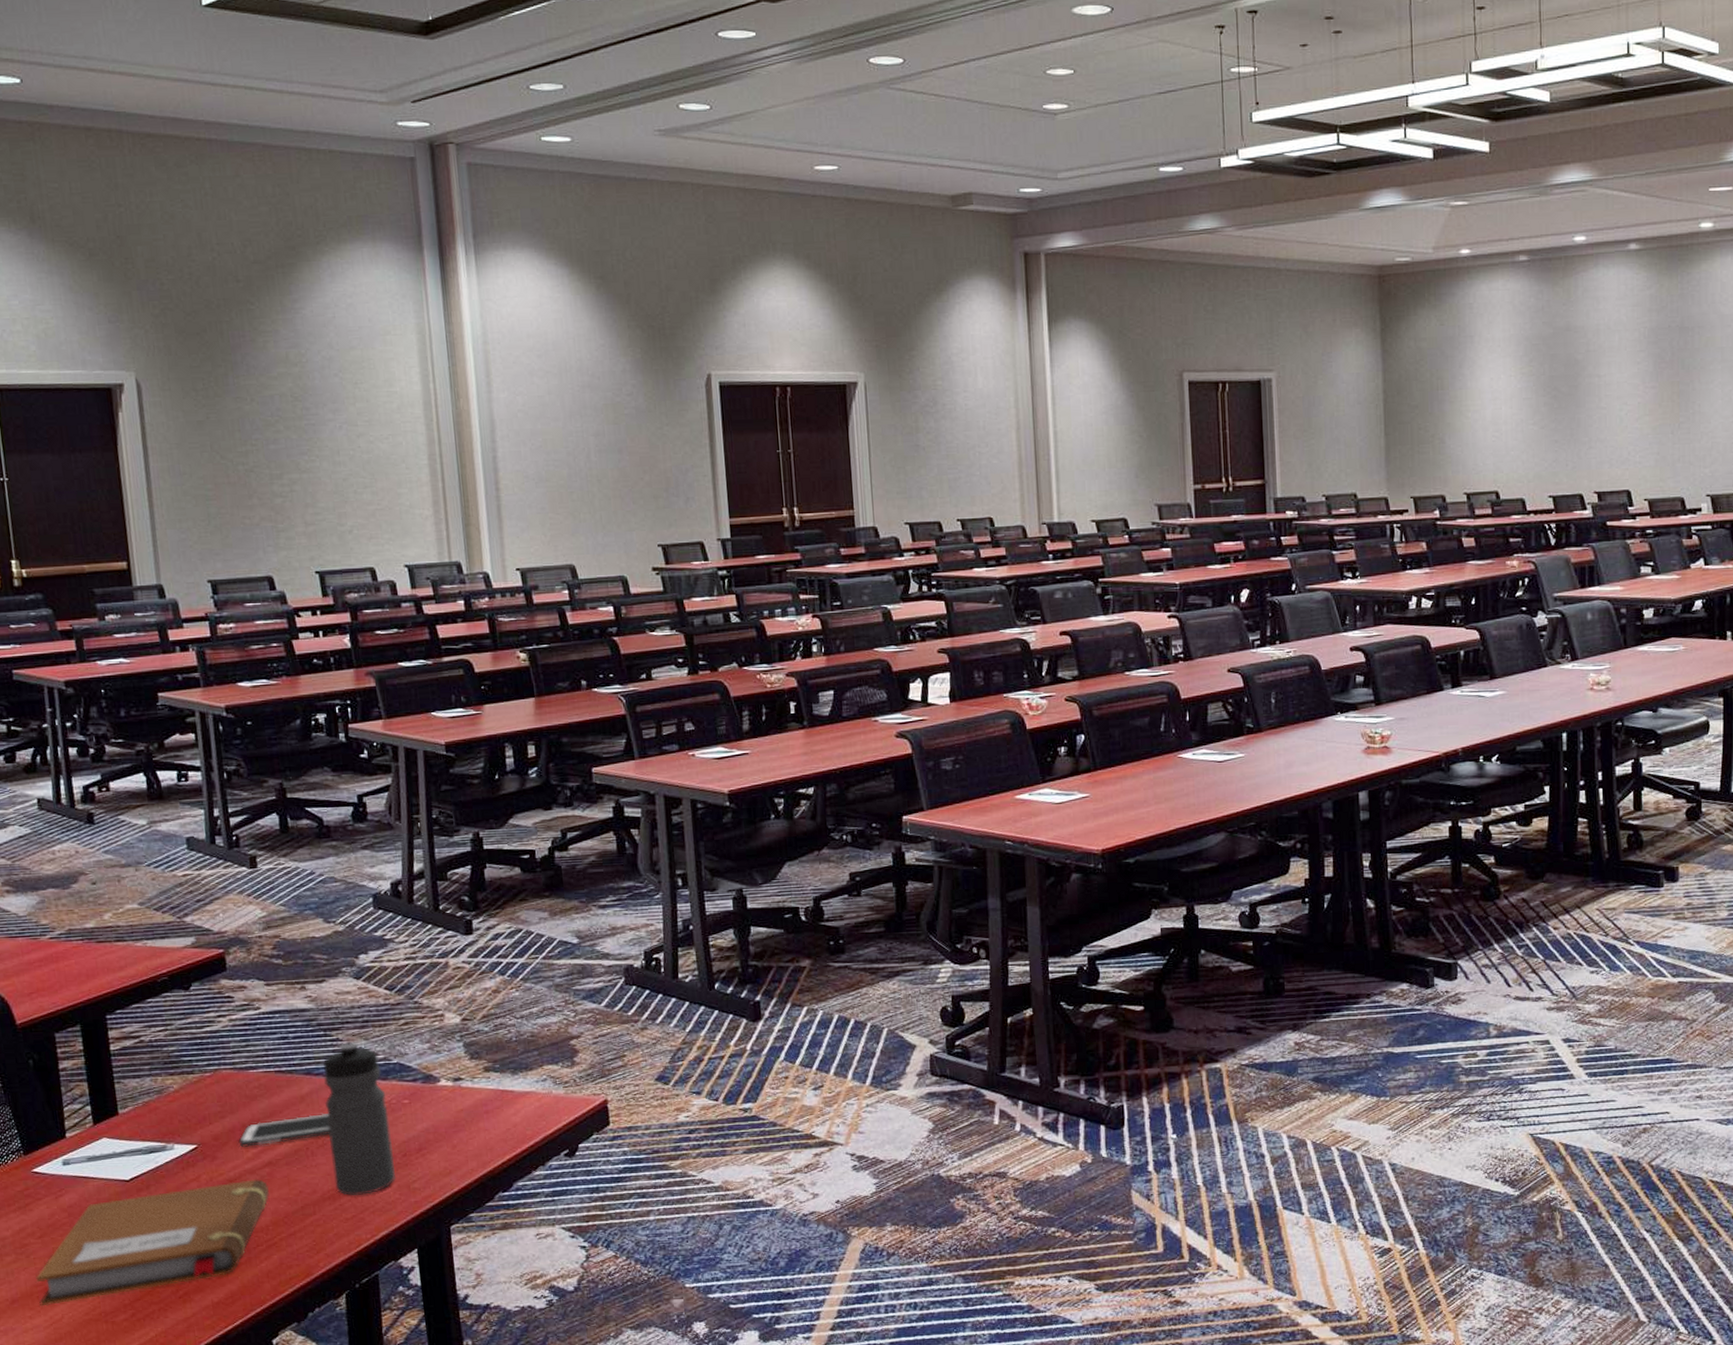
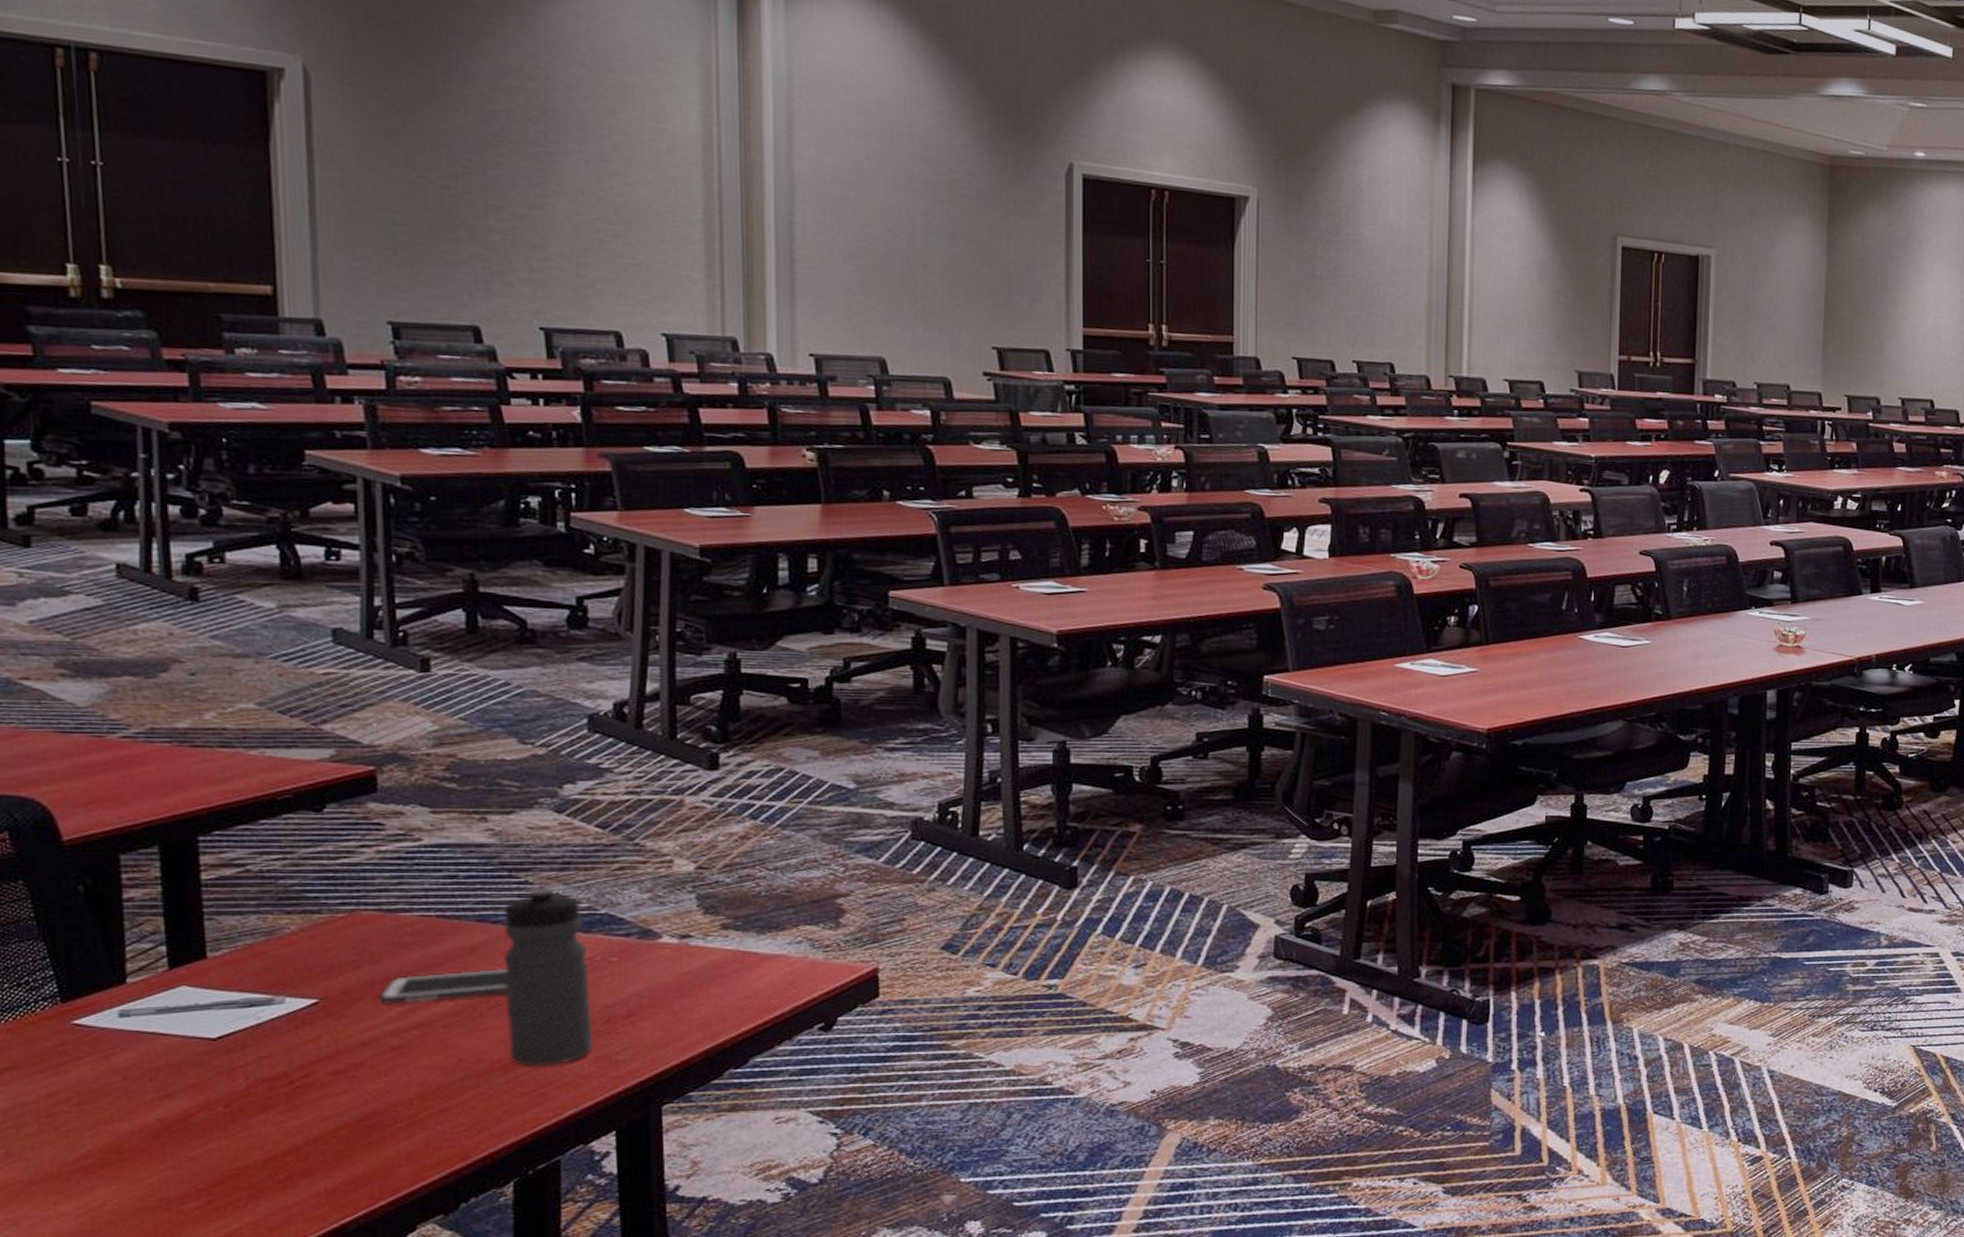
notebook: present [36,1179,269,1307] -> none [68,1043,417,1190]

